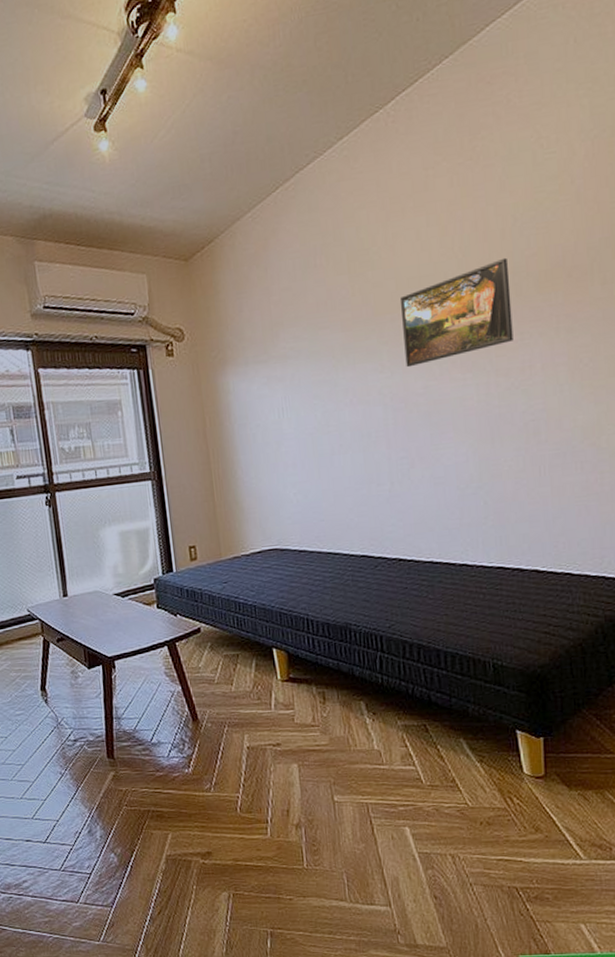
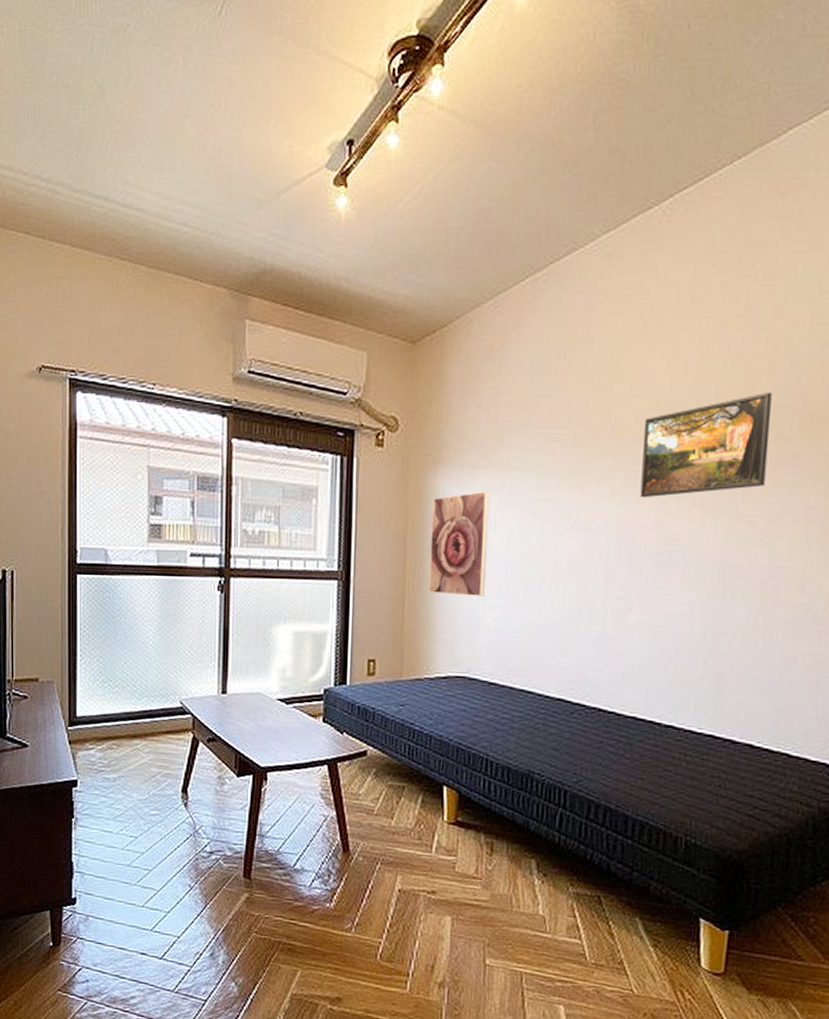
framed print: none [224,381,283,479] -> present [428,491,490,596]

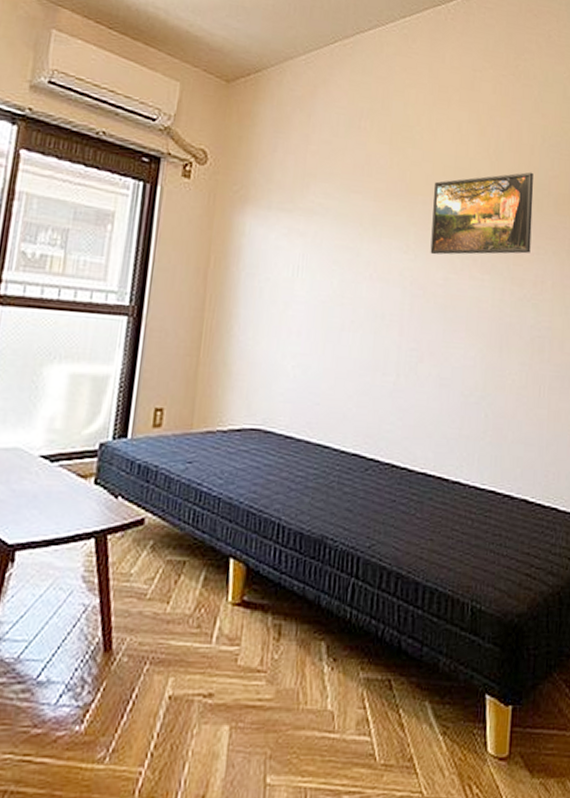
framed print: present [428,491,490,596] -> none [227,233,295,342]

